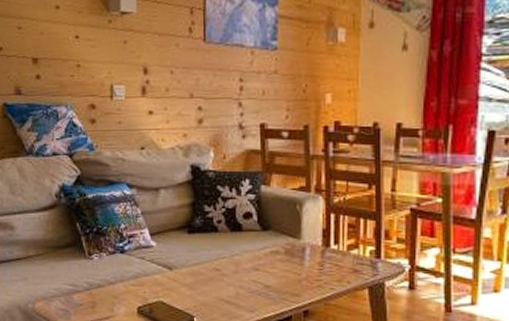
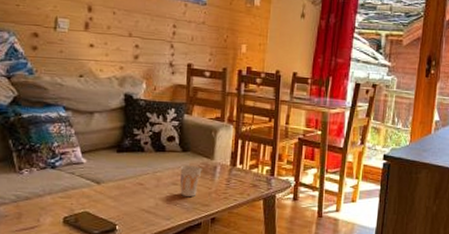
cup: none [261,246,288,284] -> present [180,164,202,196]

